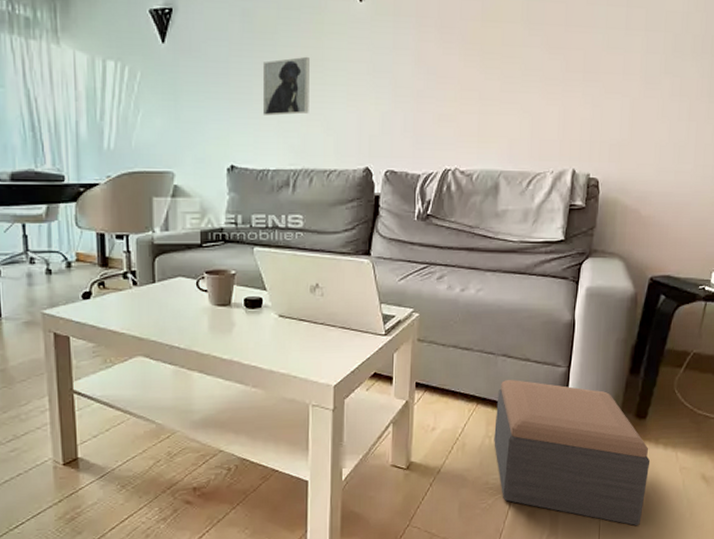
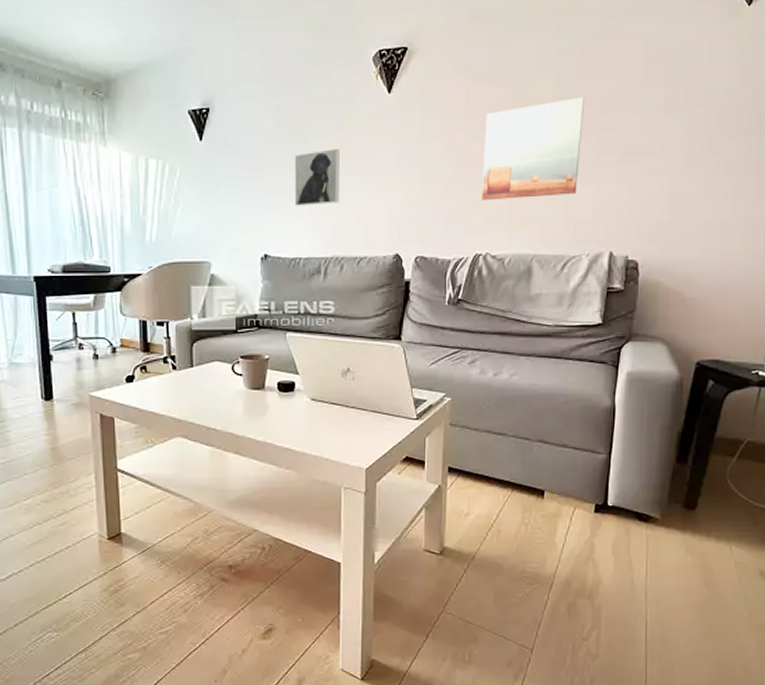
wall art: none [451,14,552,116] -> present [482,97,585,201]
footstool: present [494,380,651,526] -> none [530,466,702,623]

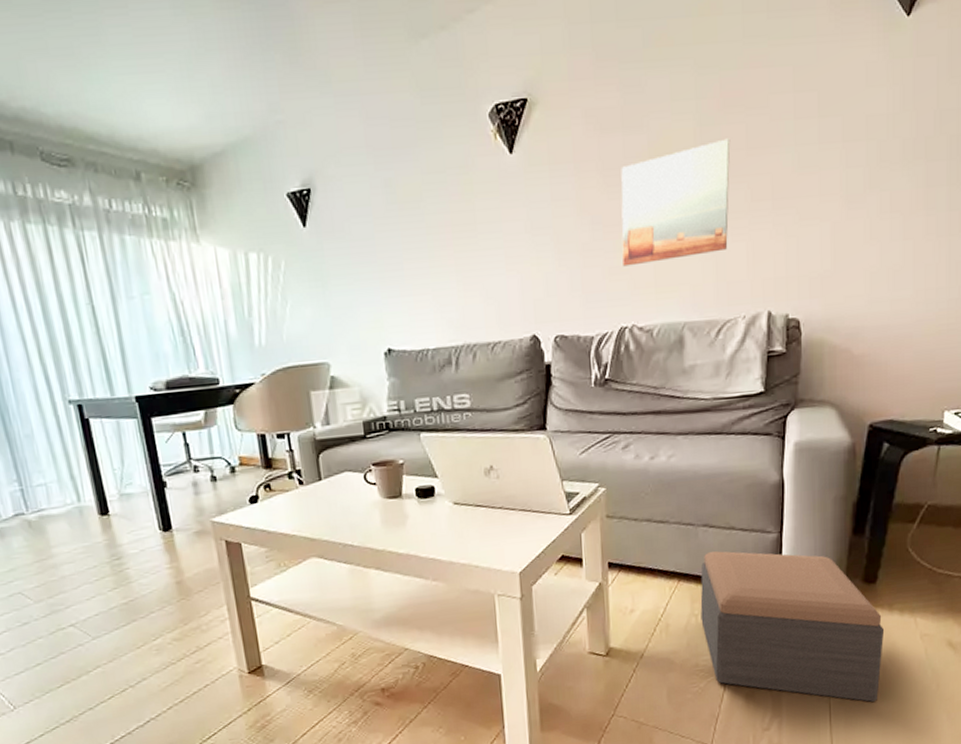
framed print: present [294,148,340,206] -> none [412,221,466,291]
footstool: none [530,466,702,623] -> present [700,551,885,703]

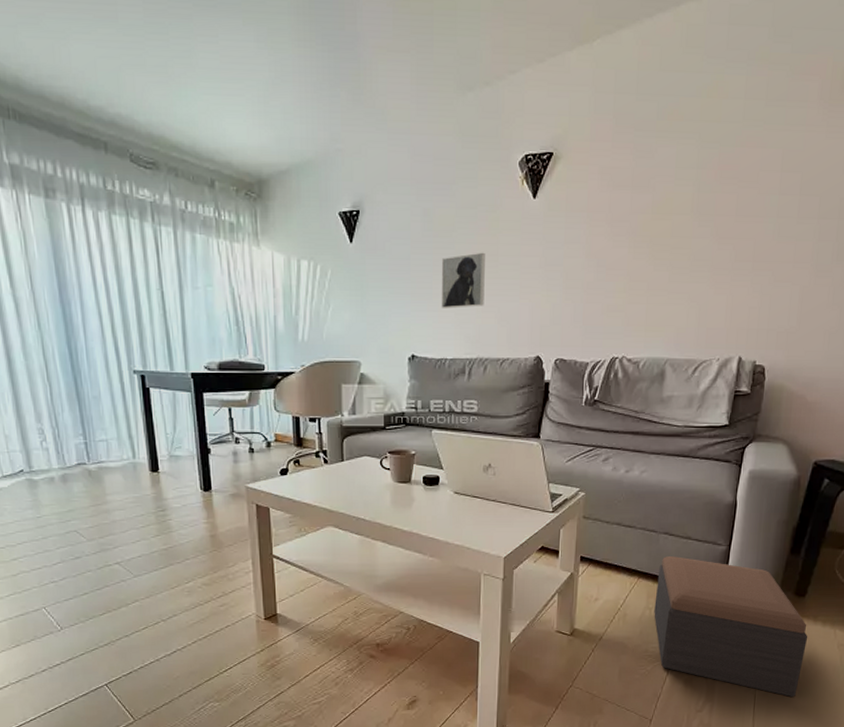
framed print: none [412,221,466,291] -> present [441,252,485,308]
wall art: present [621,138,731,267] -> none [620,205,723,306]

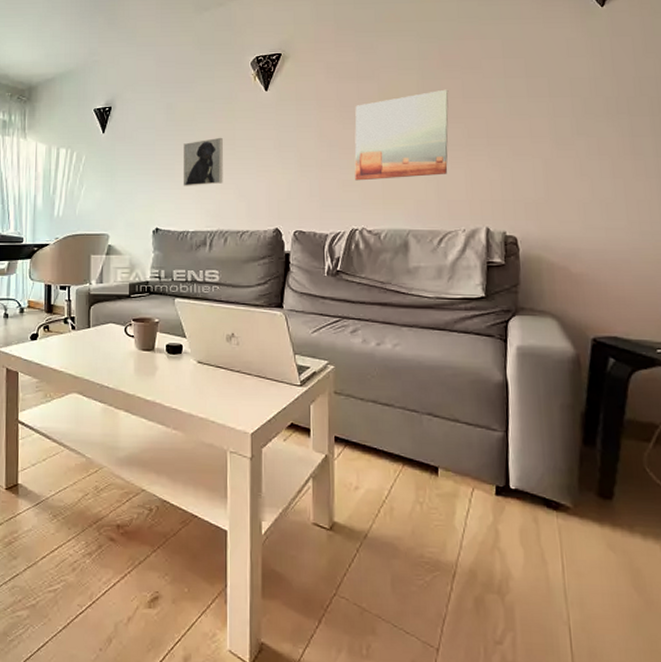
wall art: none [620,205,723,306] -> present [354,89,449,181]
footstool: present [654,556,808,698] -> none [425,441,627,635]

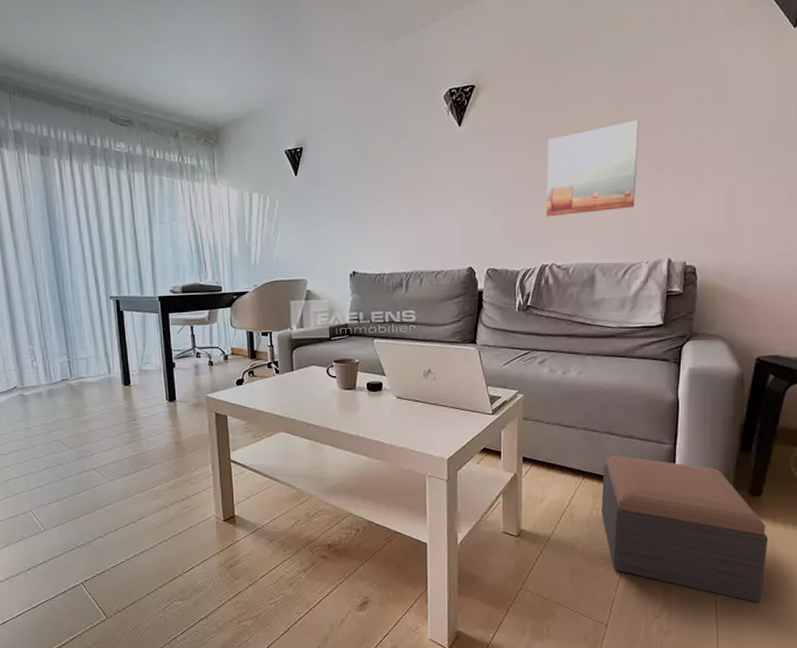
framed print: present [183,137,223,186] -> none [377,176,418,228]
footstool: none [425,441,627,635] -> present [601,456,769,603]

